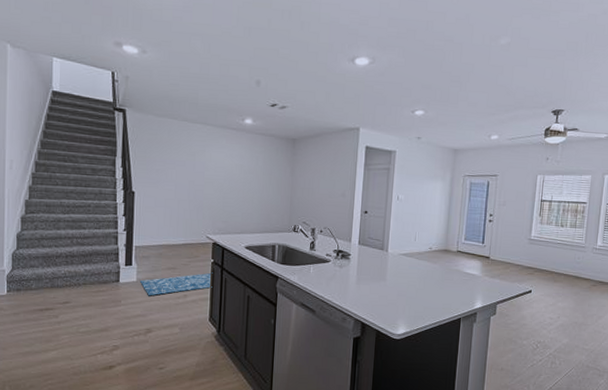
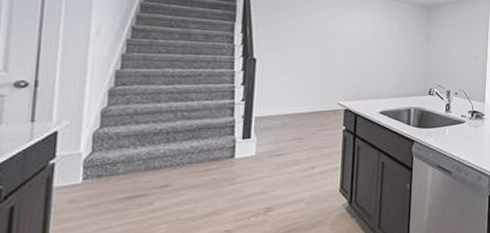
rug: present [140,272,213,296] -> none [260,140,345,171]

